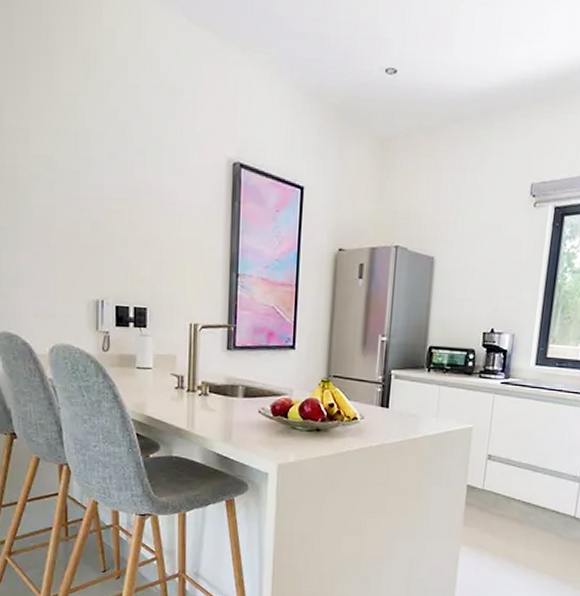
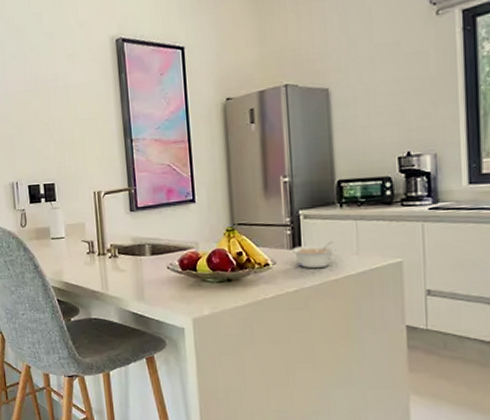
legume: none [379,402,419,426] -> present [291,241,336,268]

